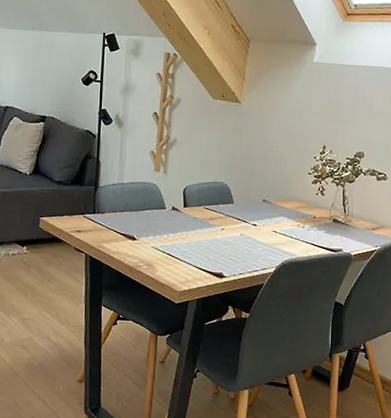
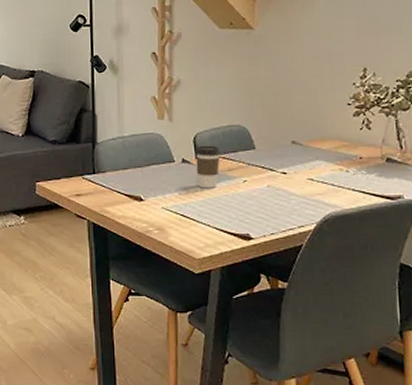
coffee cup: none [183,197,205,233] -> present [196,145,220,188]

